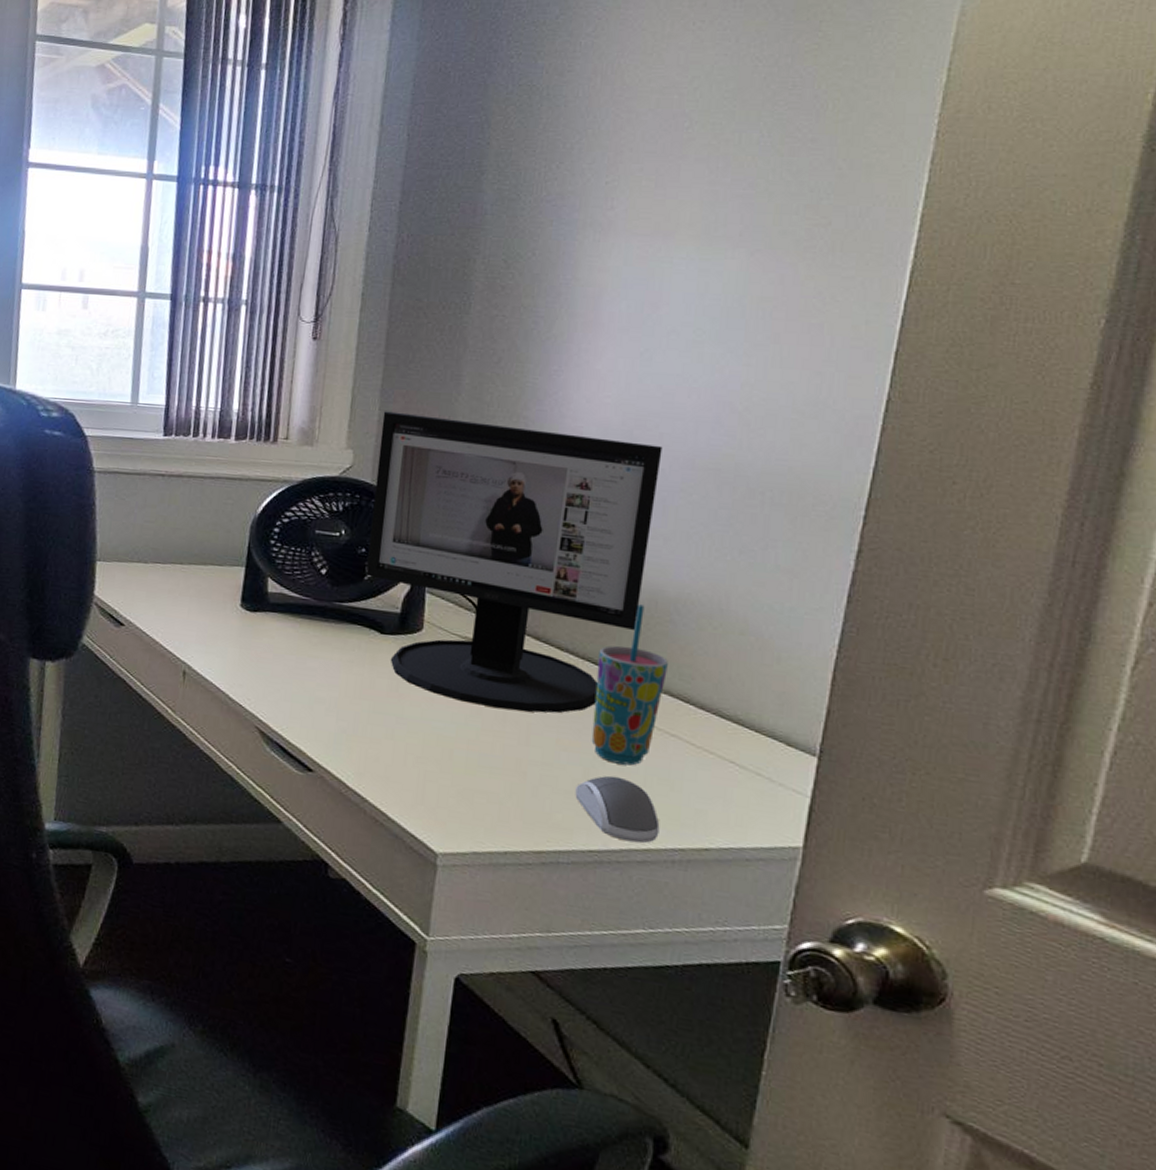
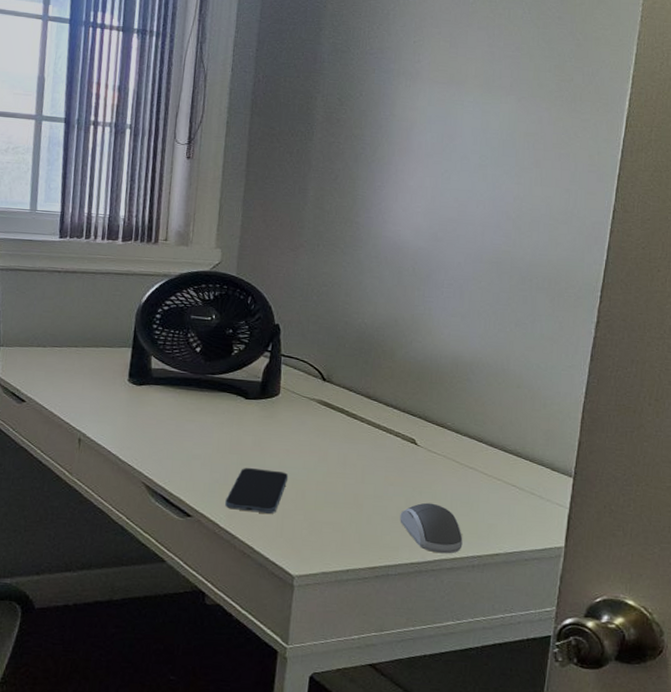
smartphone: none [354,716,433,776] -> present [225,467,289,514]
computer monitor: present [366,411,663,713] -> none [233,217,459,457]
cup: present [591,604,668,766] -> none [411,367,466,494]

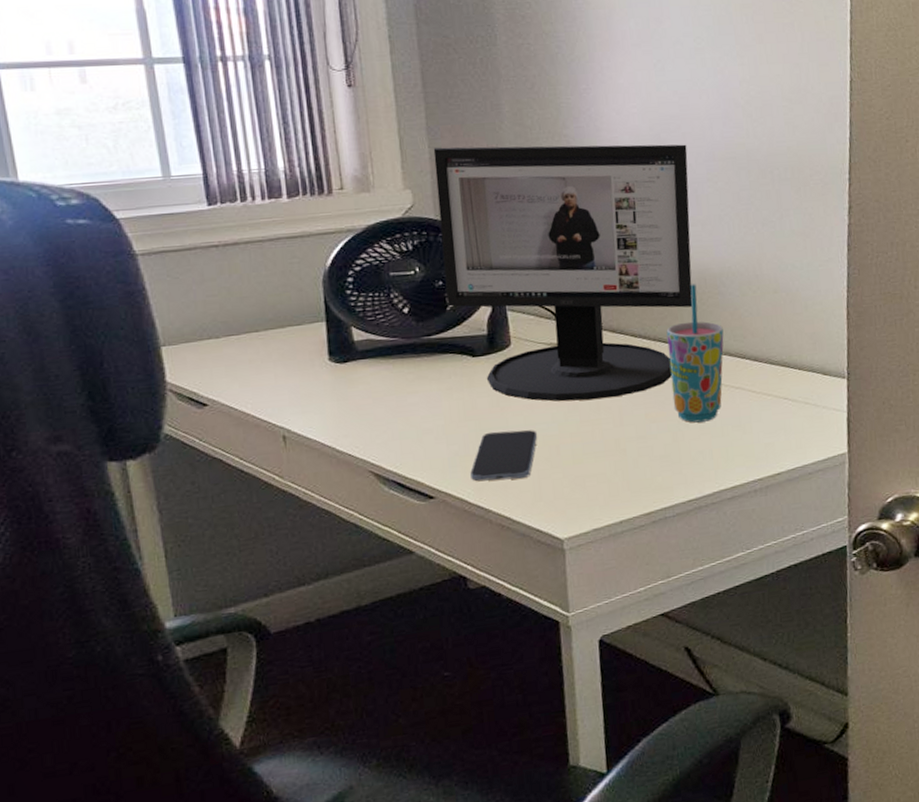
computer monitor: none [233,217,459,457] -> present [433,144,693,402]
computer mouse: present [400,502,463,554] -> none [668,433,741,485]
cup: none [411,367,466,494] -> present [666,284,724,423]

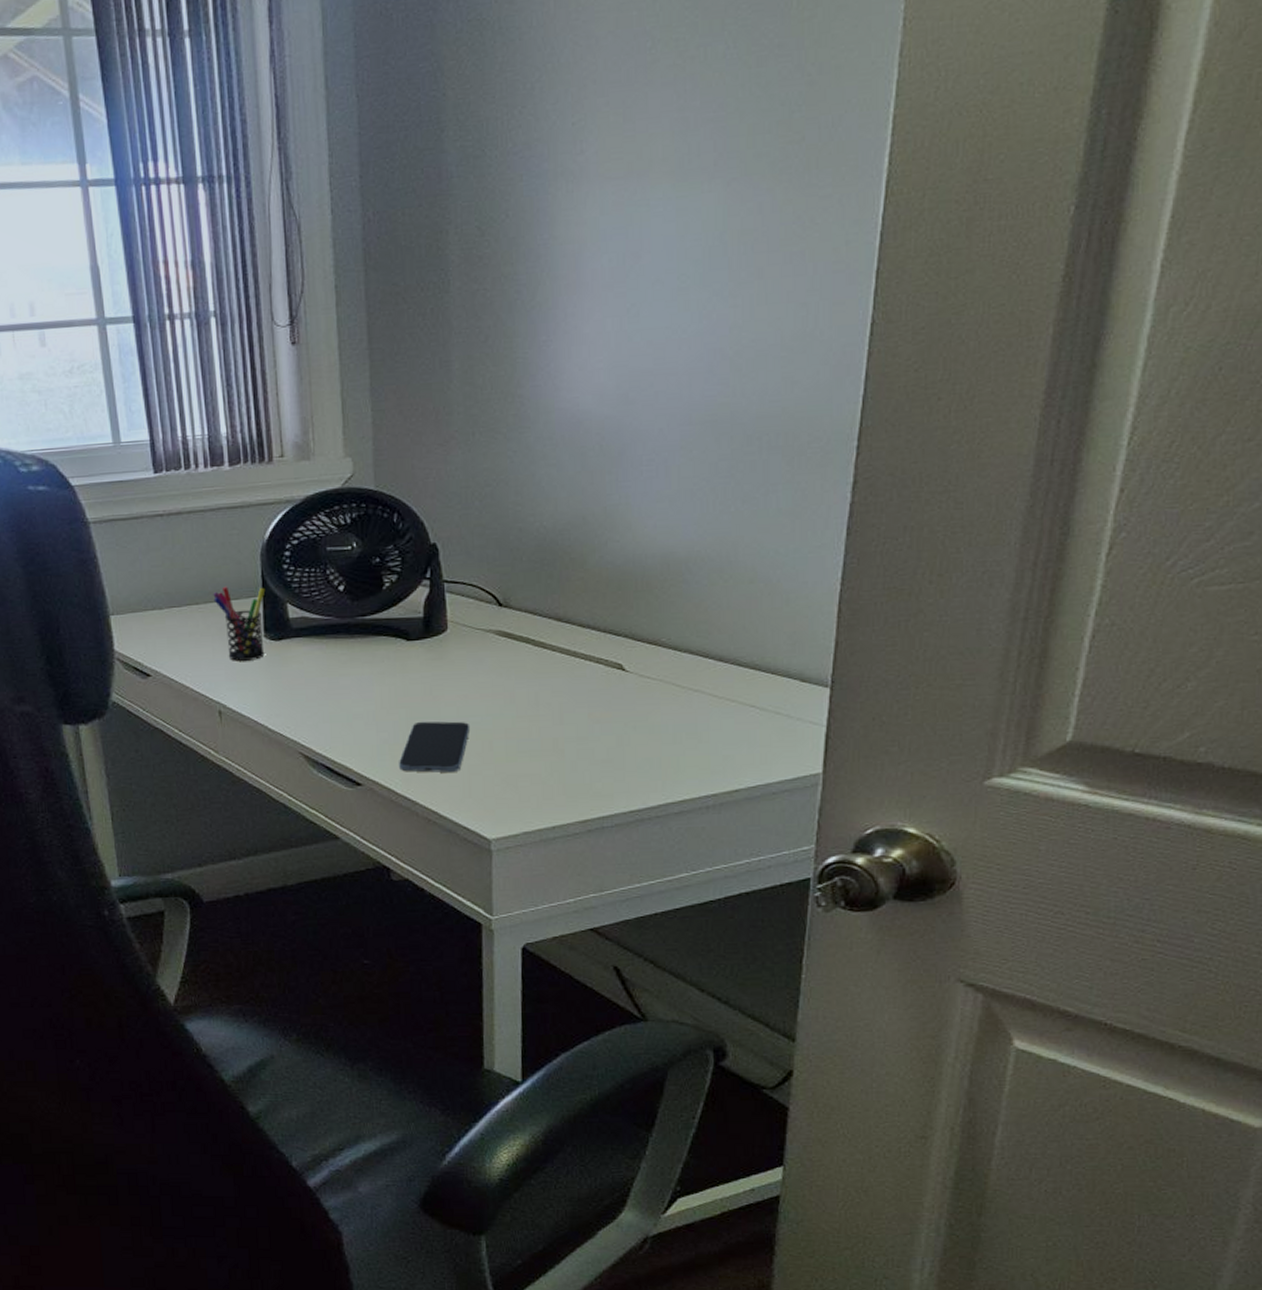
pen holder: none [274,312,330,386] -> present [213,586,266,661]
computer monitor: present [433,144,693,402] -> none [376,405,659,695]
cup: present [666,284,724,423] -> none [619,569,685,727]

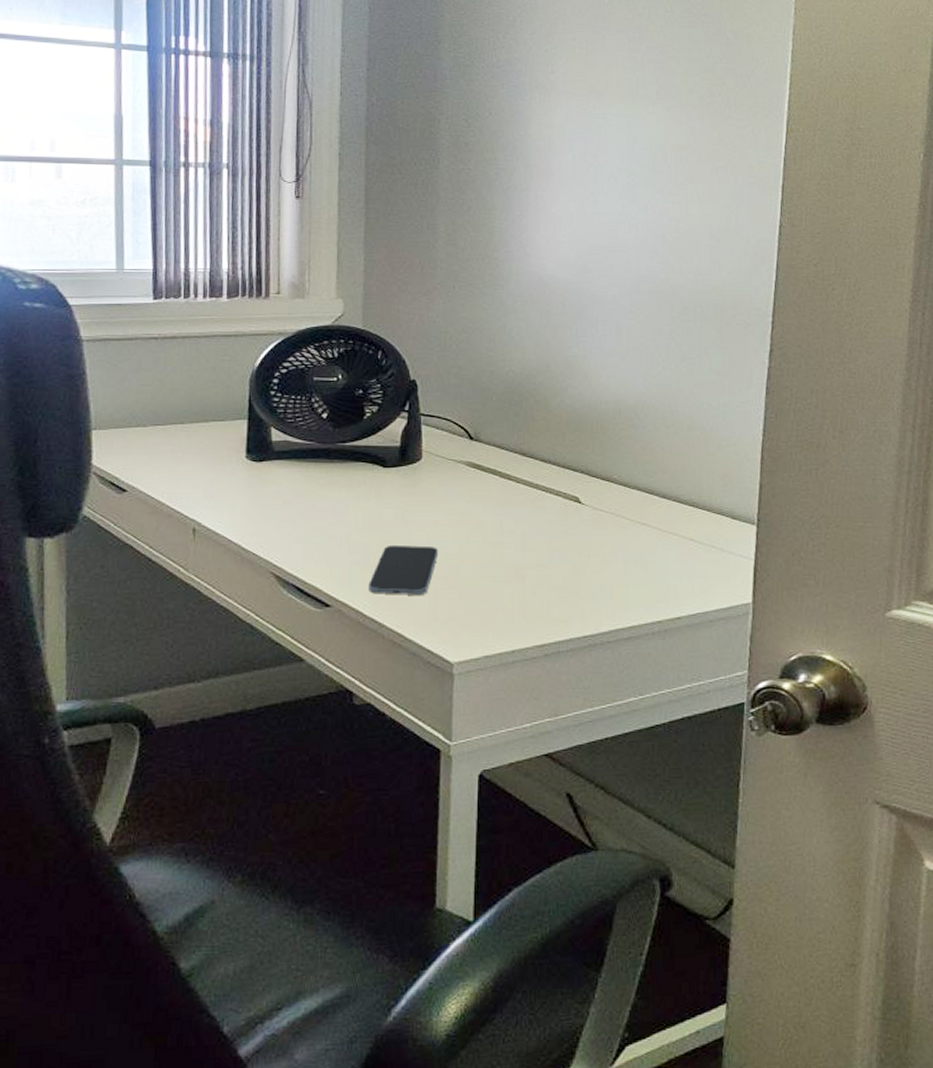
pen holder: present [213,586,266,661] -> none [199,408,251,480]

